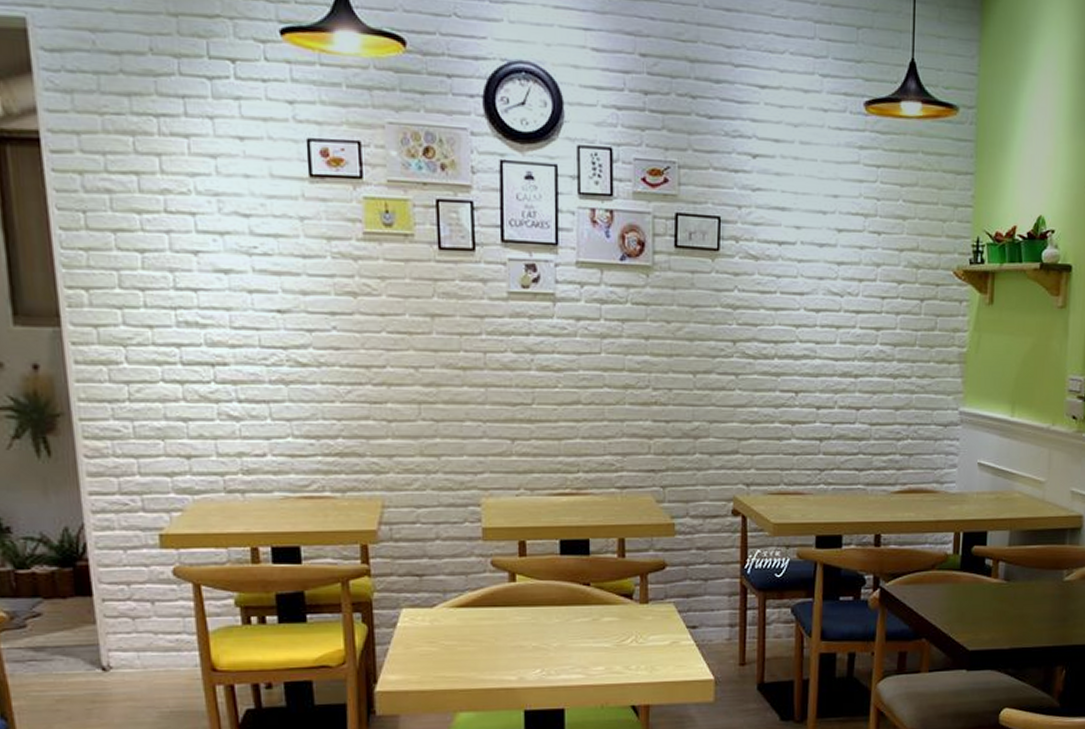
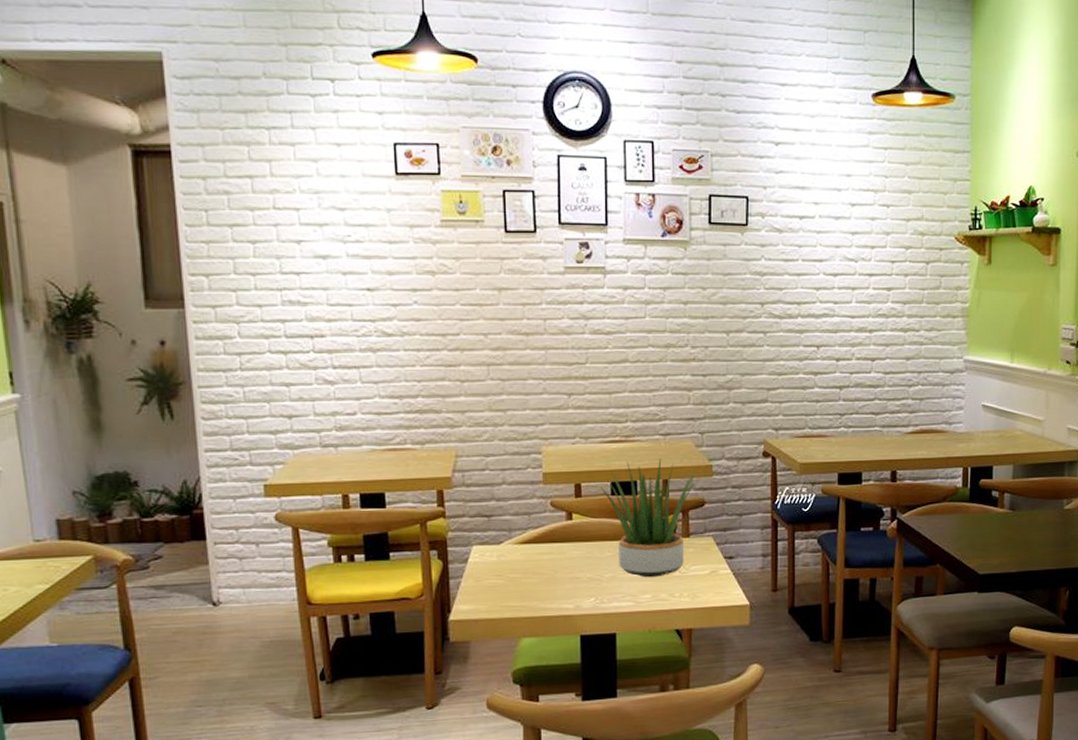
potted plant: none [547,514,657,648] -> present [599,458,697,578]

